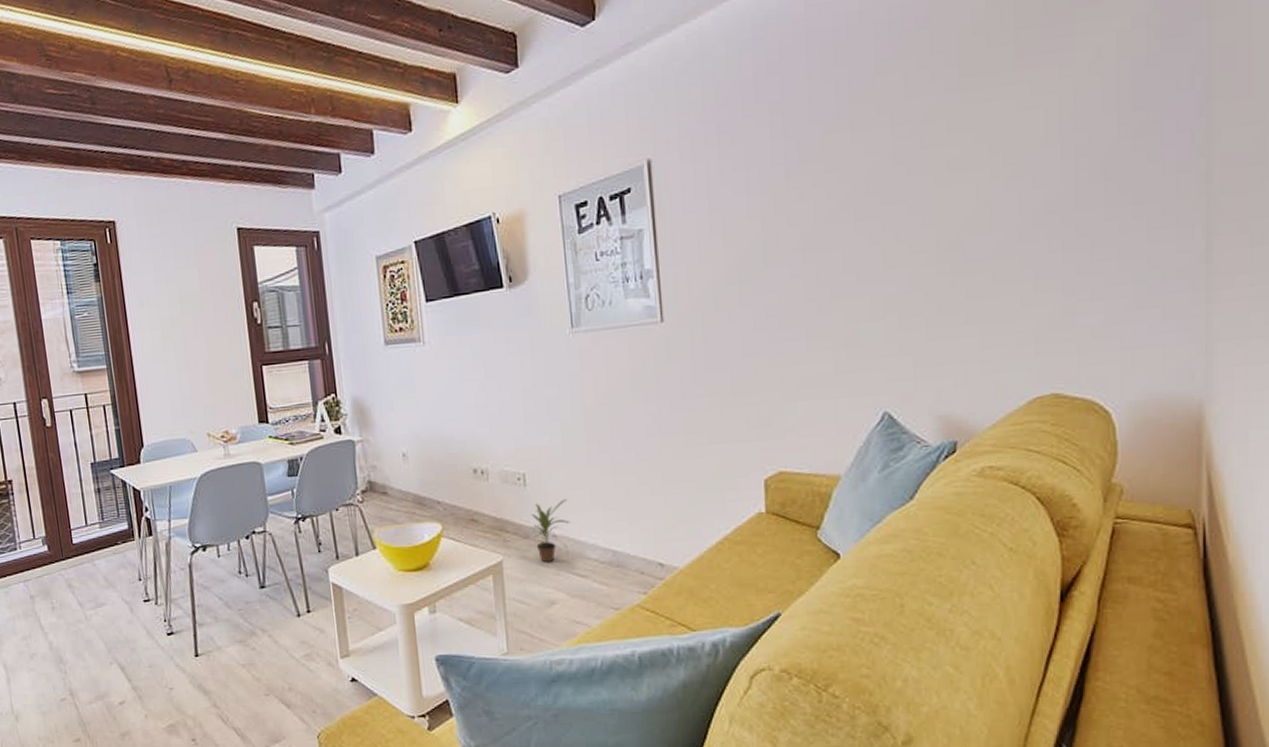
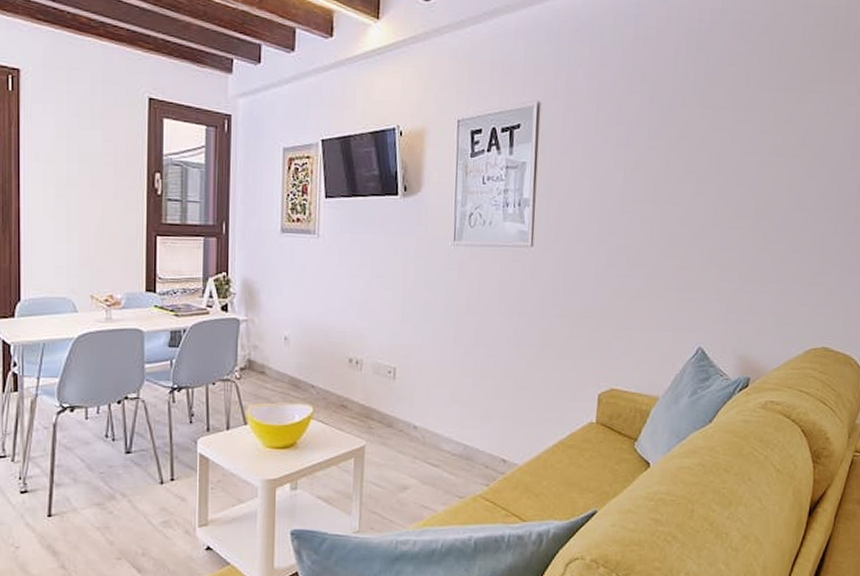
potted plant: present [529,499,570,563] -> none [393,395,431,451]

